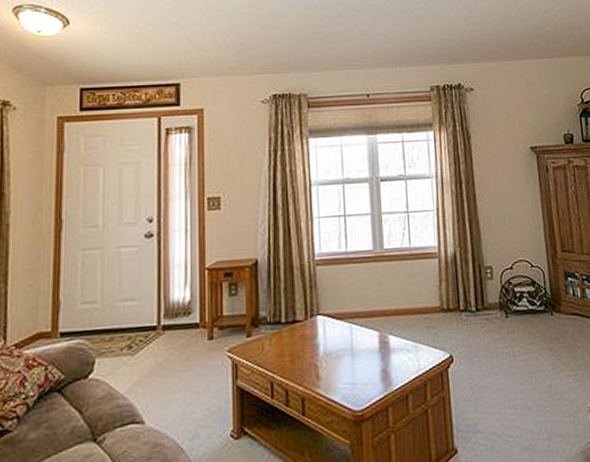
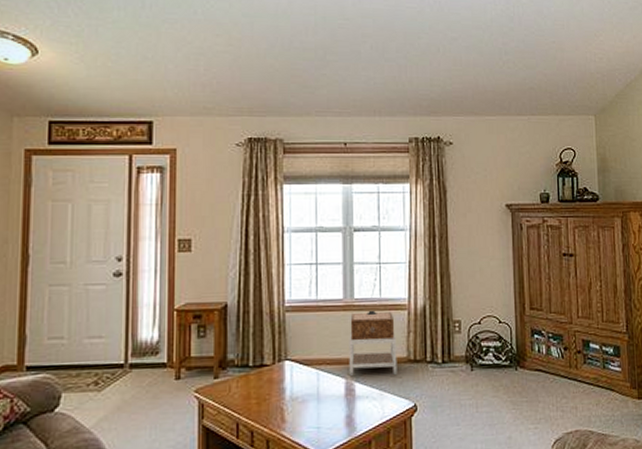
nightstand: none [380,259,431,330] -> present [349,310,397,377]

